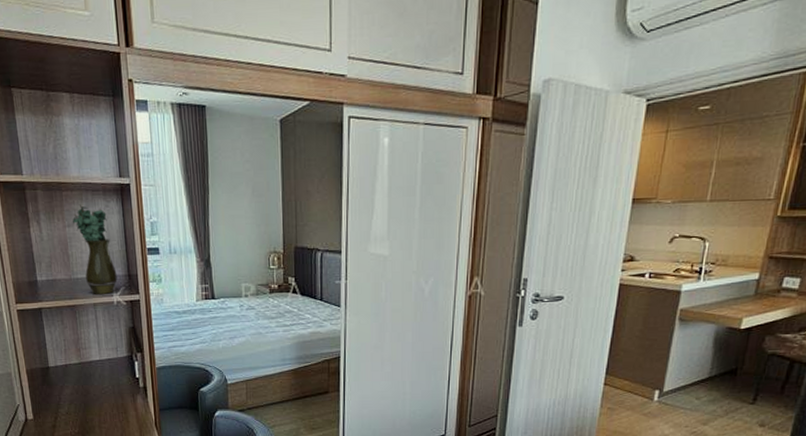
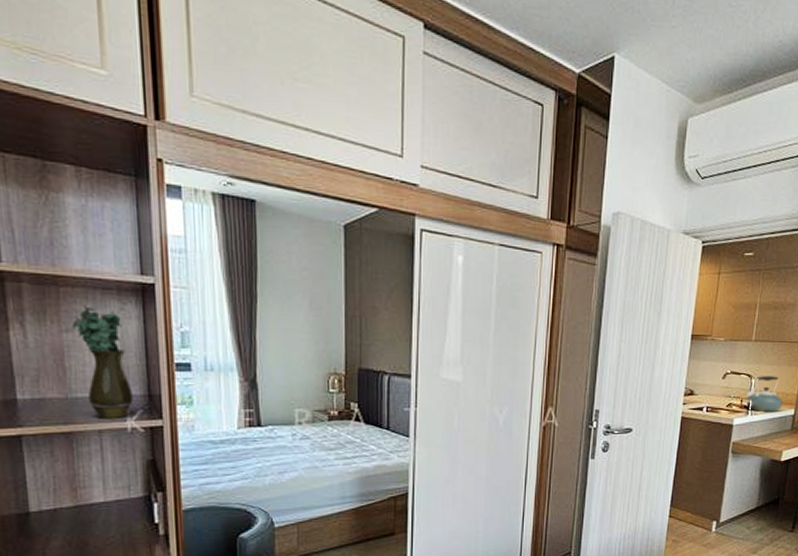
kettle: none [698,238,745,277] -> present [746,376,783,413]

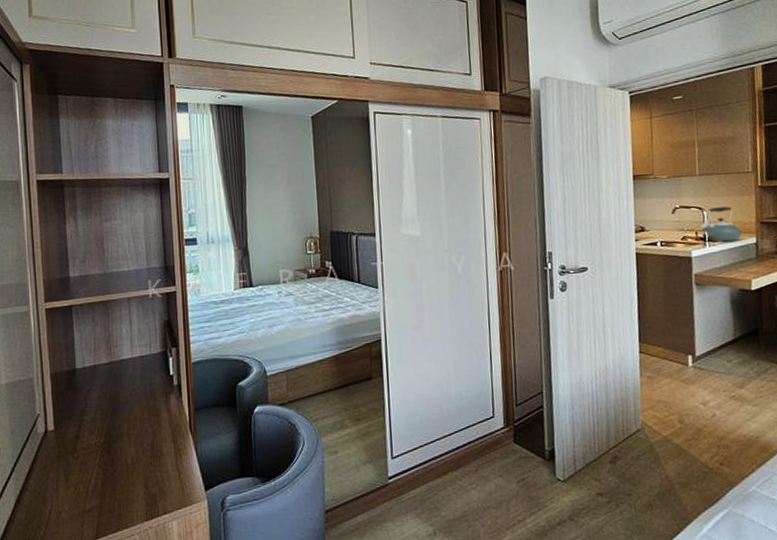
vase: present [73,304,133,418] -> none [110,199,154,288]

